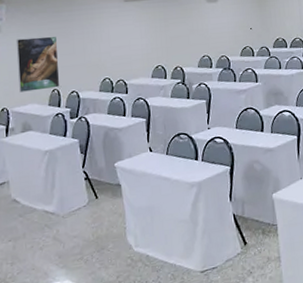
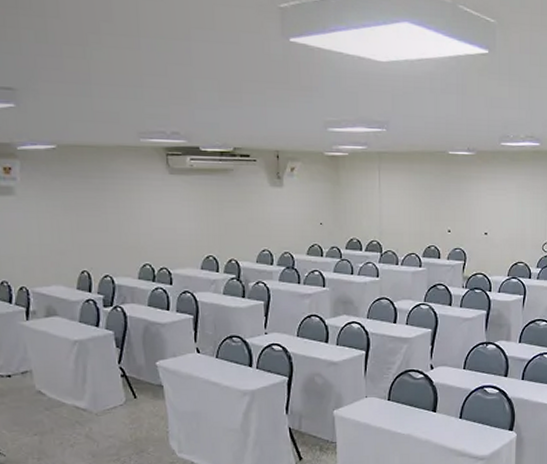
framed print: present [16,36,60,92] -> none [34,205,91,270]

